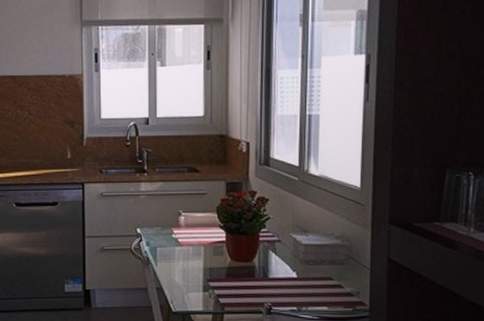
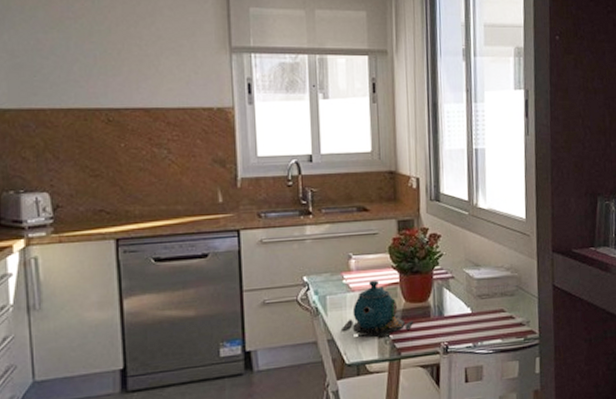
teapot: none [168,237,239,291] -> present [340,280,414,337]

